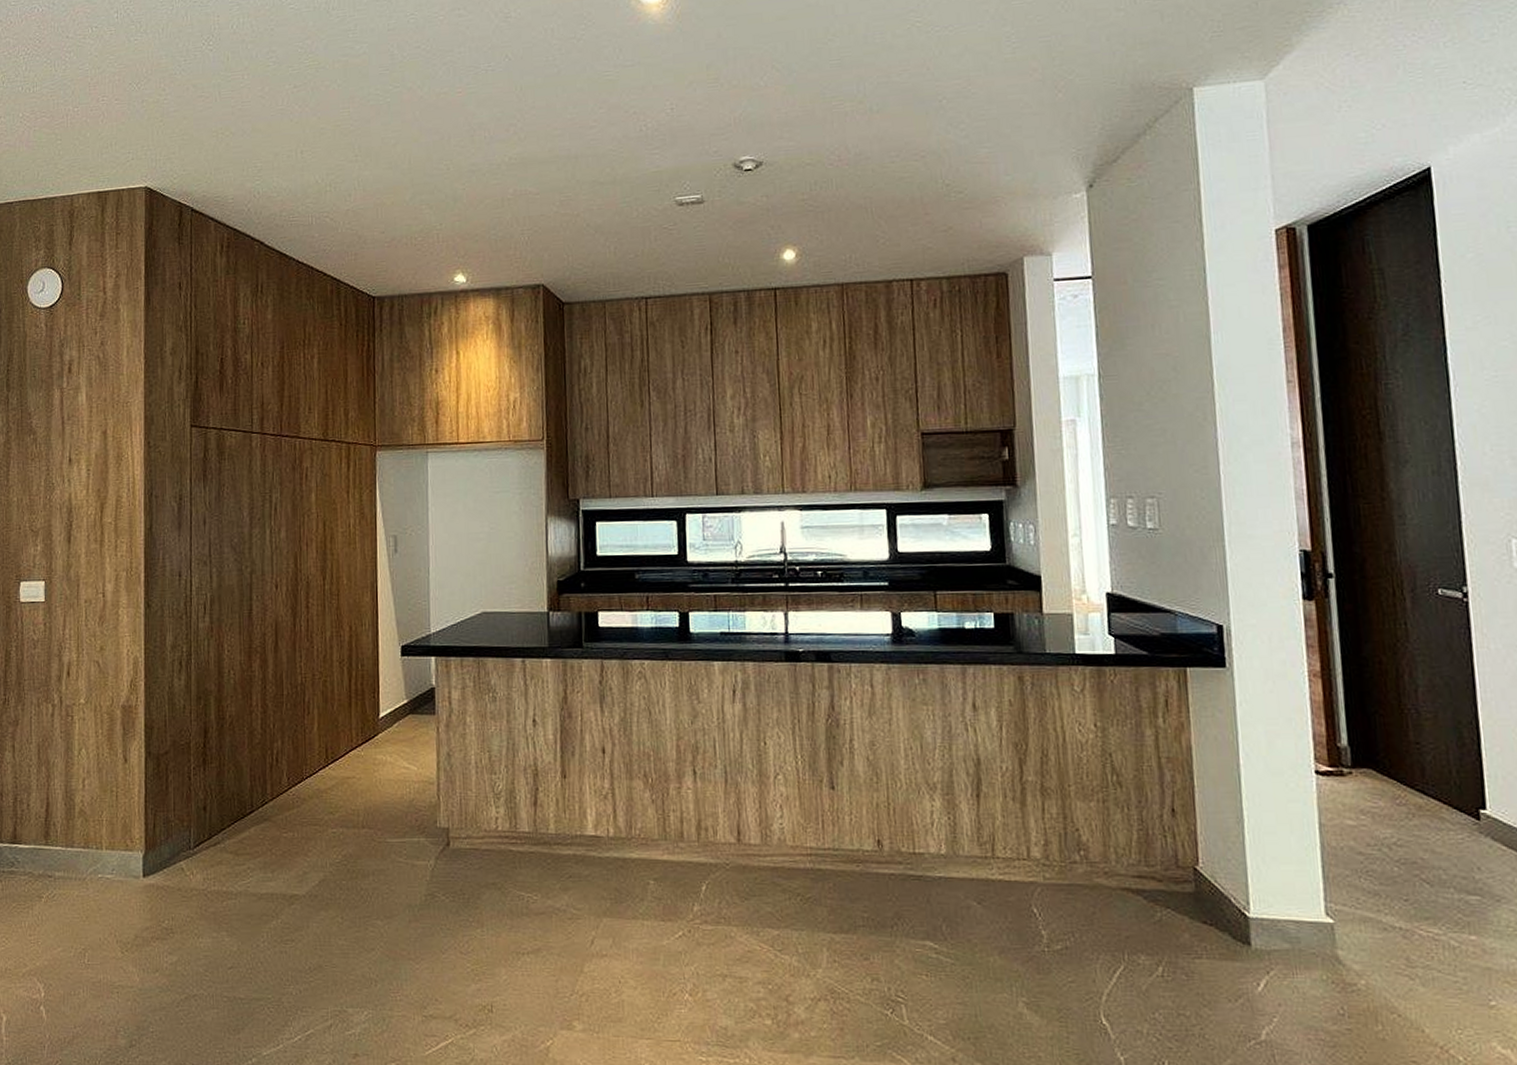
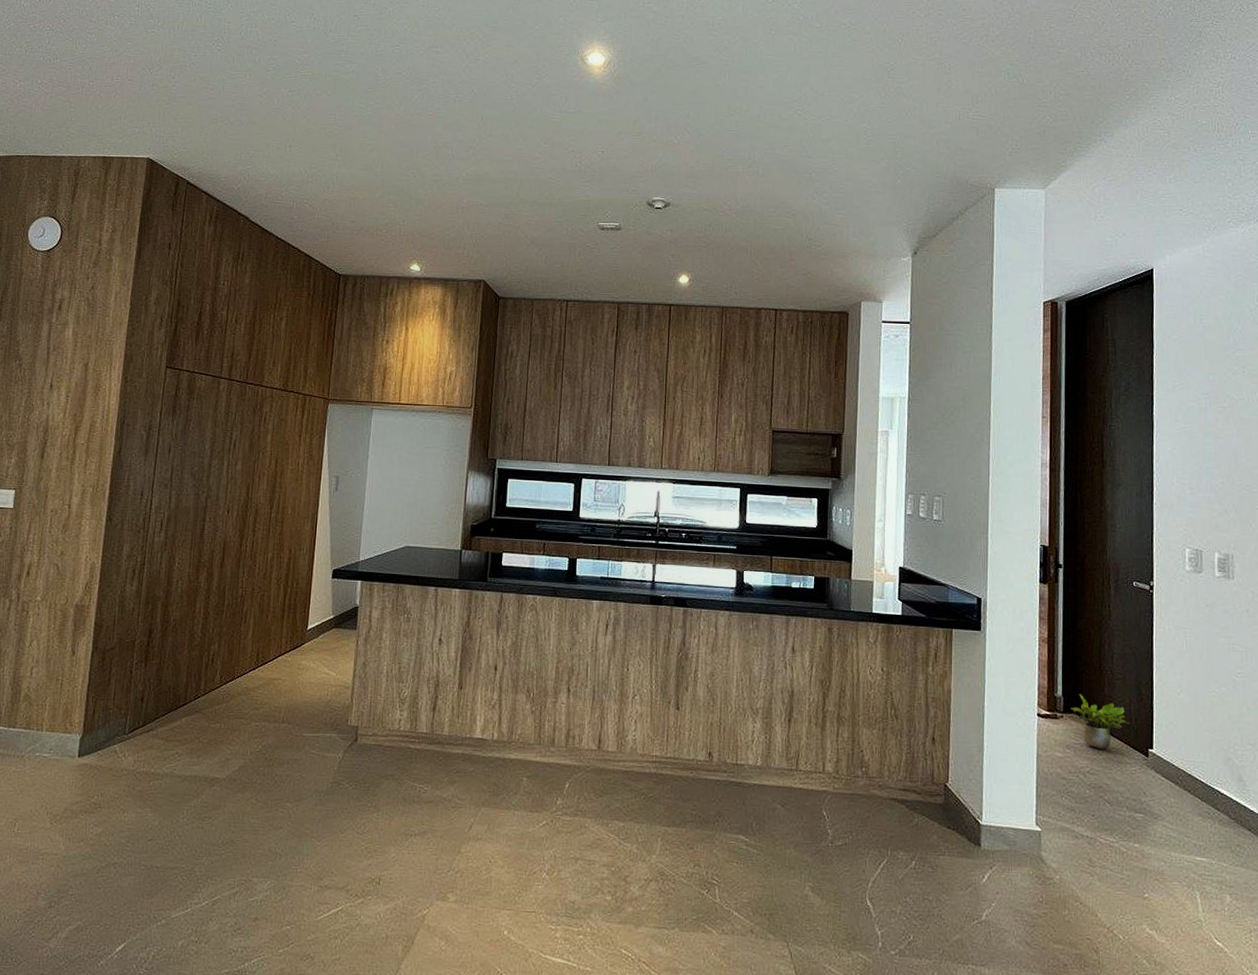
potted plant: none [1362,741,1449,813] -> present [1071,694,1130,749]

